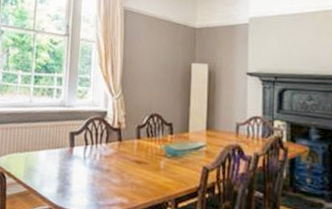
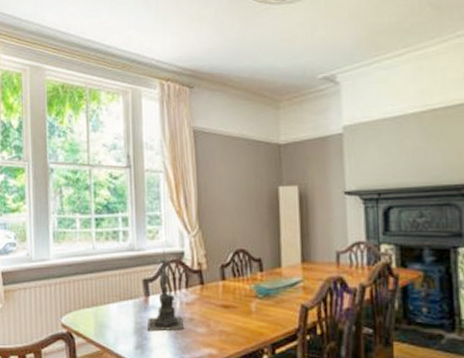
candle holder: none [70,108,102,179] -> present [147,250,185,332]

